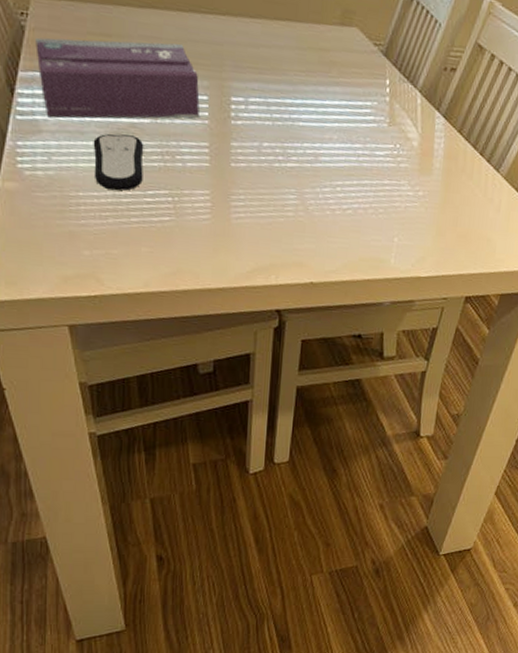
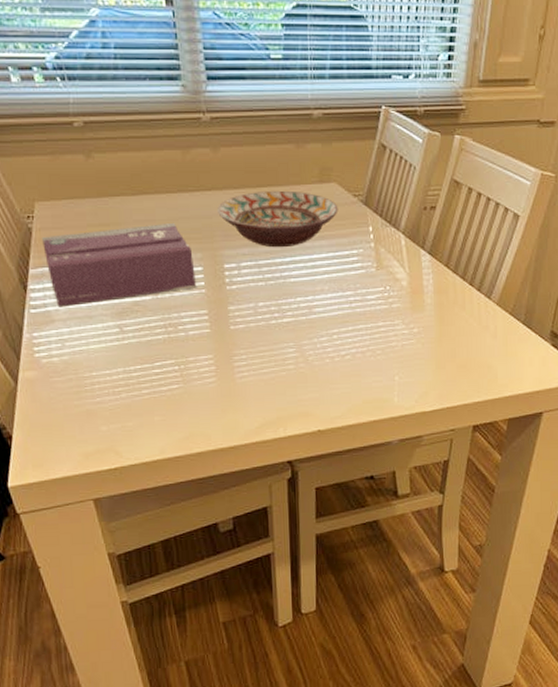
remote control: present [93,133,144,191] -> none [101,313,150,367]
decorative bowl: none [230,24,357,89] -> present [218,190,339,248]

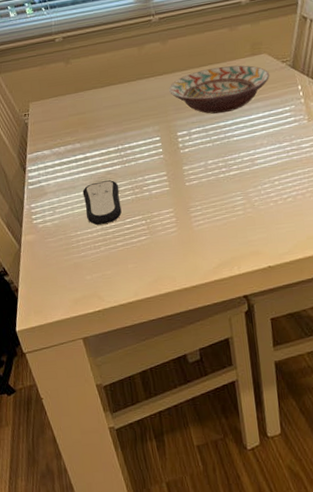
tissue box: present [42,222,196,308] -> none [36,104,156,182]
remote control: none [101,313,150,367] -> present [82,180,122,226]

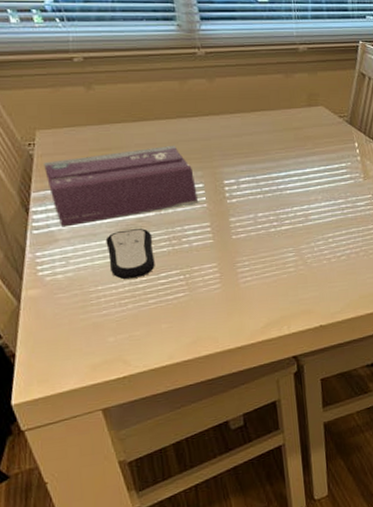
tissue box: none [36,104,156,182] -> present [44,145,198,227]
decorative bowl: present [169,65,270,114] -> none [215,114,327,164]

